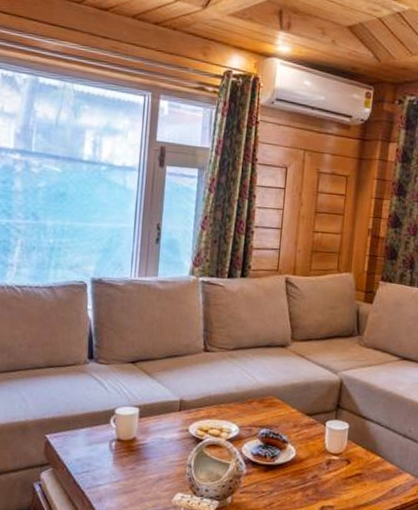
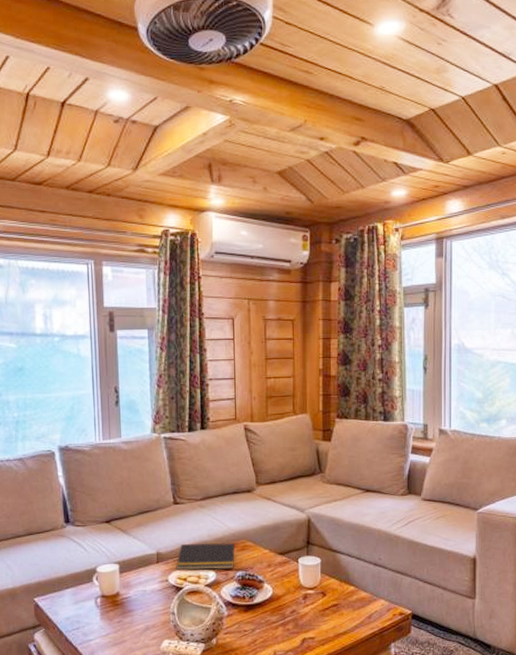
notepad: none [198,394,262,425] -> present [176,543,235,571]

